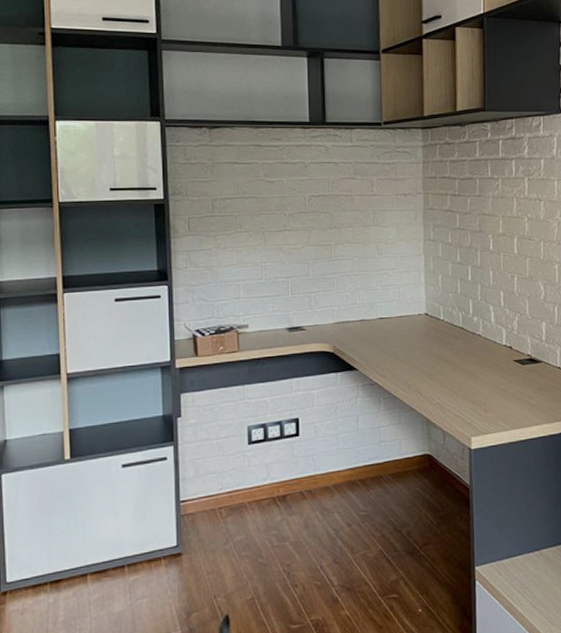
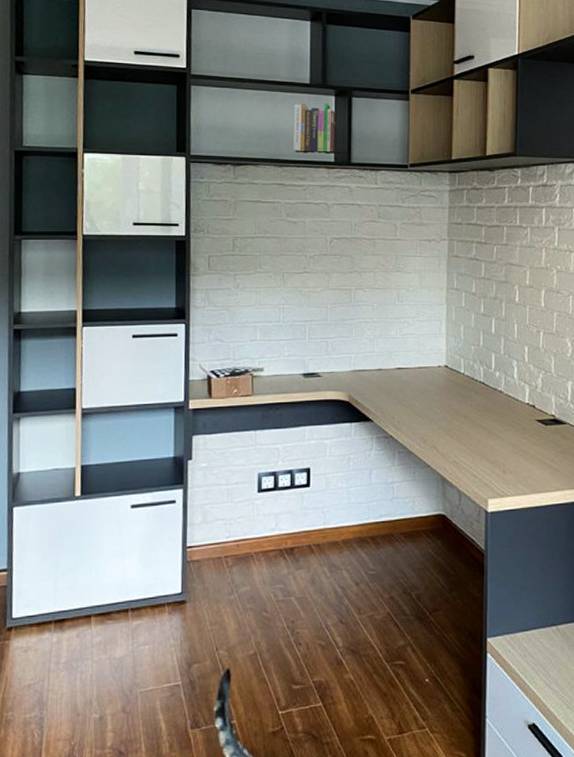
books: none [267,65,311,115] -> present [294,103,337,154]

